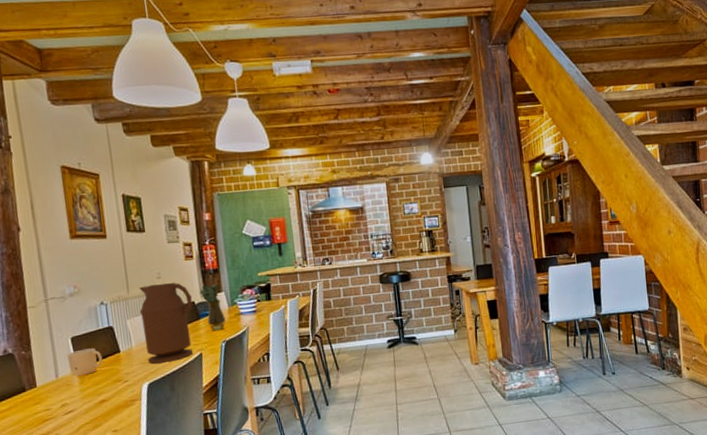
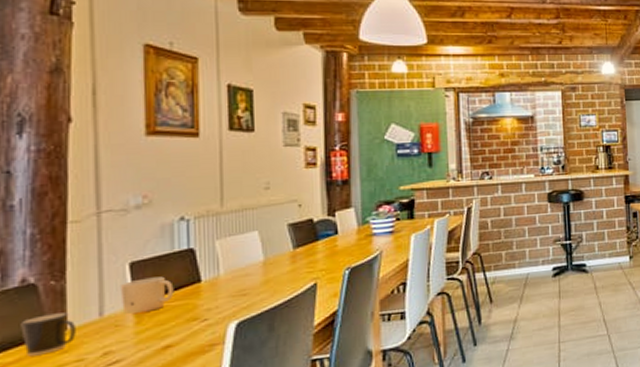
mug: none [7,374,43,406] -> present [20,312,76,357]
water jug: present [139,282,193,364] -> none [235,194,310,297]
vase: present [199,283,226,331] -> none [321,197,353,256]

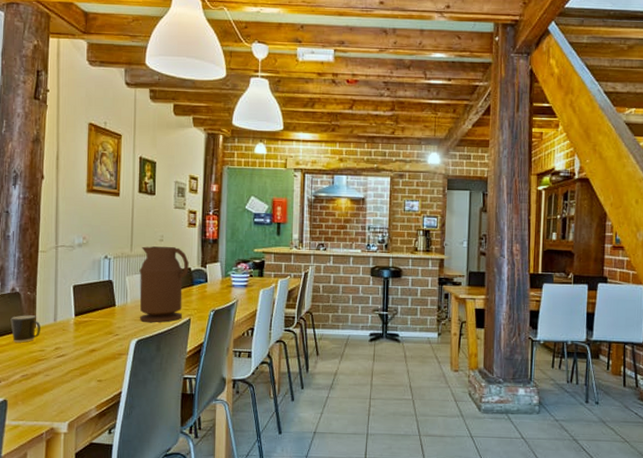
mug: present [119,276,174,315] -> none [67,298,99,324]
water jug: none [235,194,310,297] -> present [139,246,189,323]

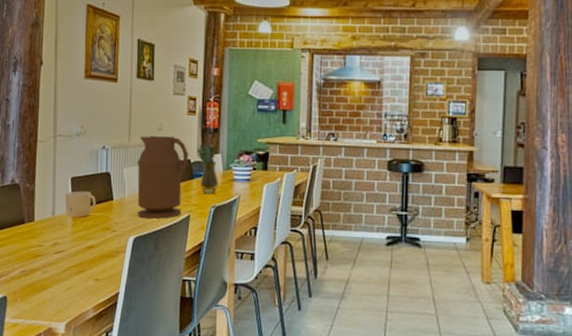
mug: present [10,315,40,343] -> none [10,208,39,237]
mug: none [67,298,99,324] -> present [64,191,96,218]
vase: none [197,252,217,300] -> present [196,142,218,195]

